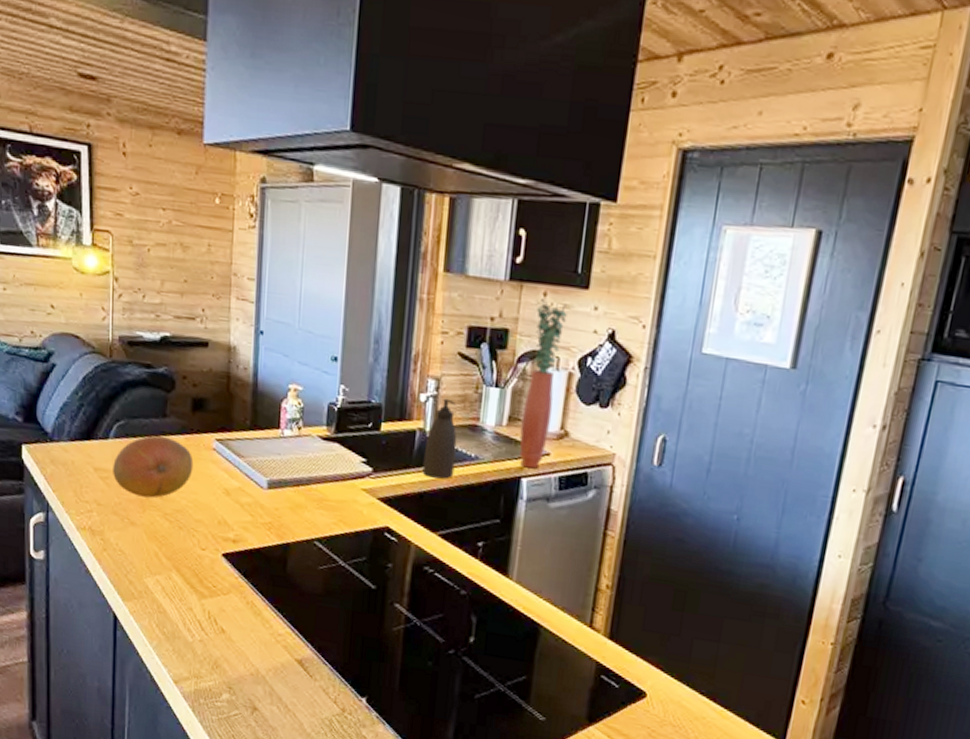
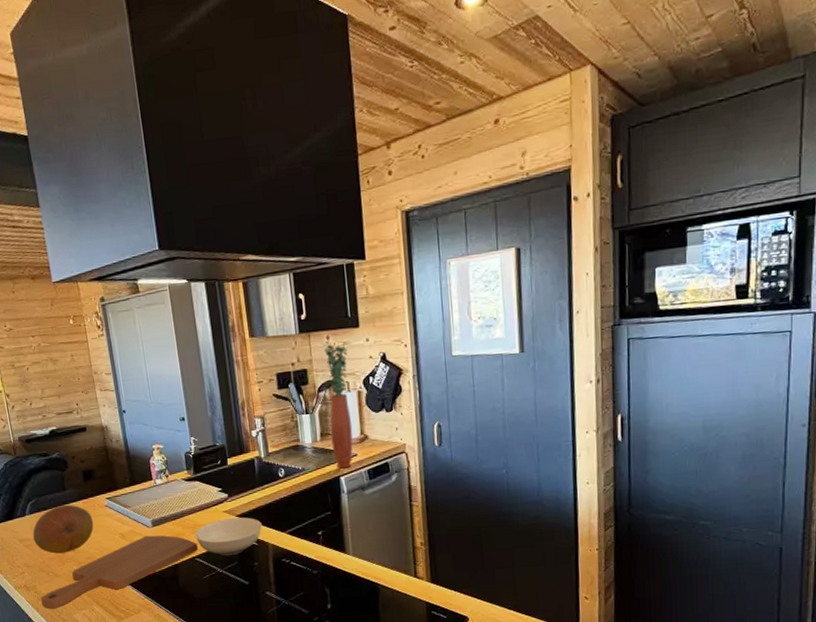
cutting board: none [107,498,320,566] -> present [41,535,198,609]
bowl: none [319,498,409,548] -> present [194,517,263,556]
soap dispenser: present [422,398,457,479] -> none [263,430,289,491]

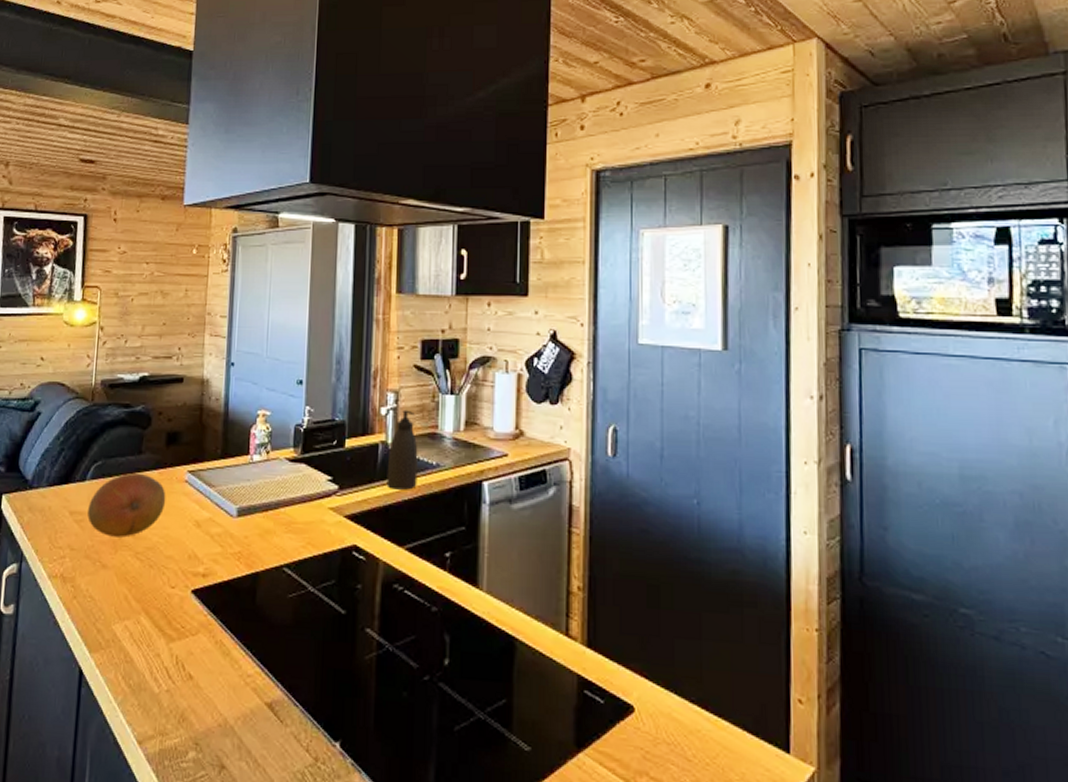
cutting board: present [41,535,198,609] -> none [76,527,289,613]
bowl: present [194,517,263,556] -> none [287,518,376,570]
soap dispenser: none [263,430,289,491] -> present [386,409,418,490]
vase: present [324,340,353,469] -> none [477,308,511,471]

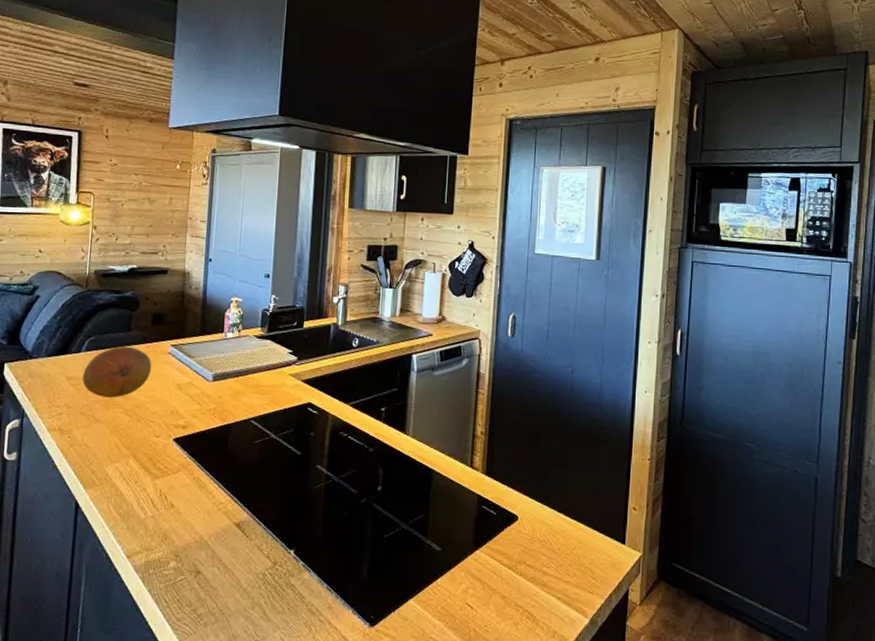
soap dispenser: present [386,409,418,490] -> none [336,299,363,361]

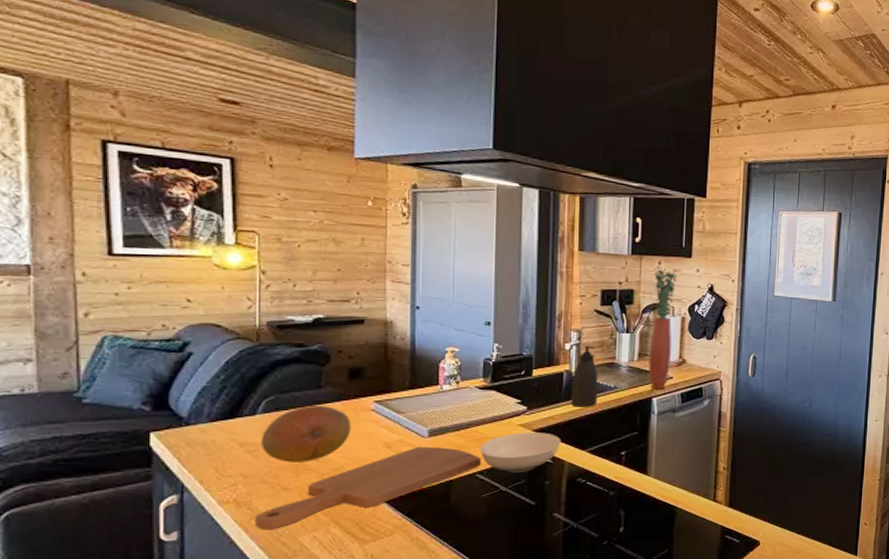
cutting board: none [73,389,255,458] -> present [255,446,481,530]
bowl: none [255,382,327,422] -> present [480,432,561,473]
soap dispenser: none [336,299,363,361] -> present [571,345,598,407]
vase: none [409,222,439,347] -> present [648,265,677,390]

